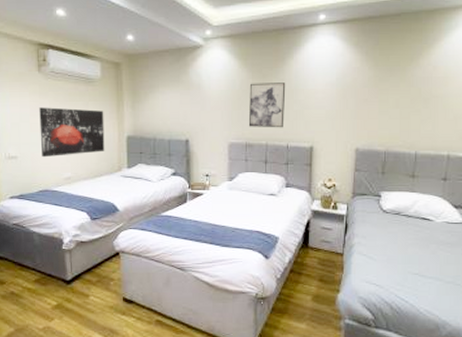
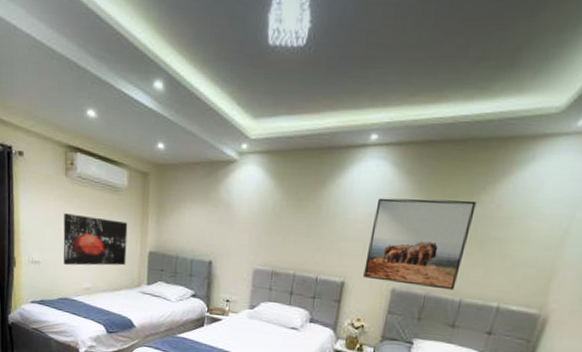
wall art: present [248,82,286,128] -> none [277,206,323,259]
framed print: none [329,65,416,144] -> present [363,198,477,290]

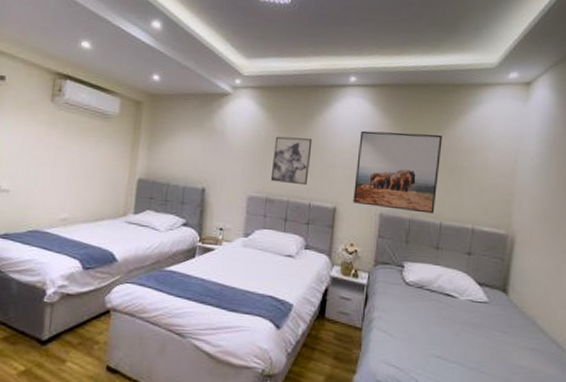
wall art: present [63,213,128,266] -> none [38,139,117,194]
wall art: none [277,206,323,259] -> present [270,136,313,186]

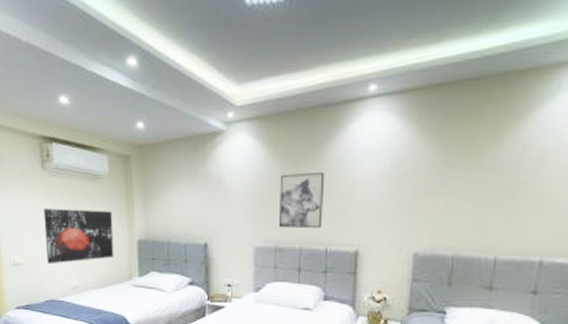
wall art: none [38,139,117,194] -> present [44,208,114,265]
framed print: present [353,130,443,214] -> none [379,144,499,248]

